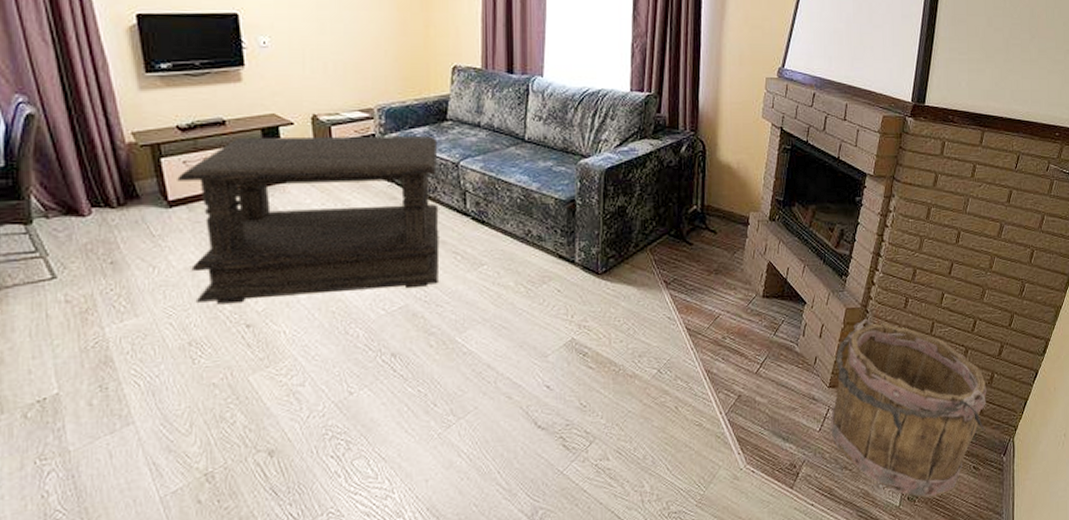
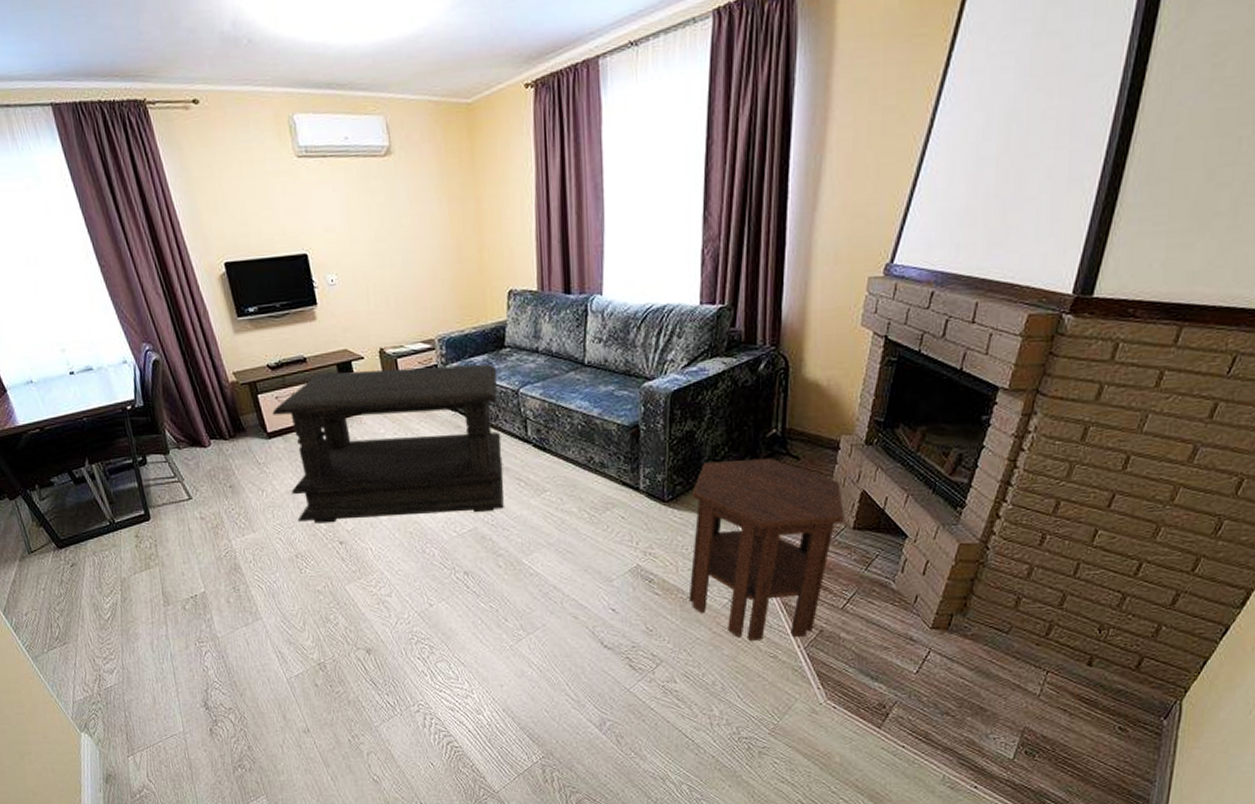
side table: none [621,232,755,410] -> present [689,458,845,641]
bucket: present [831,318,987,499] -> none [931,555,1149,755]

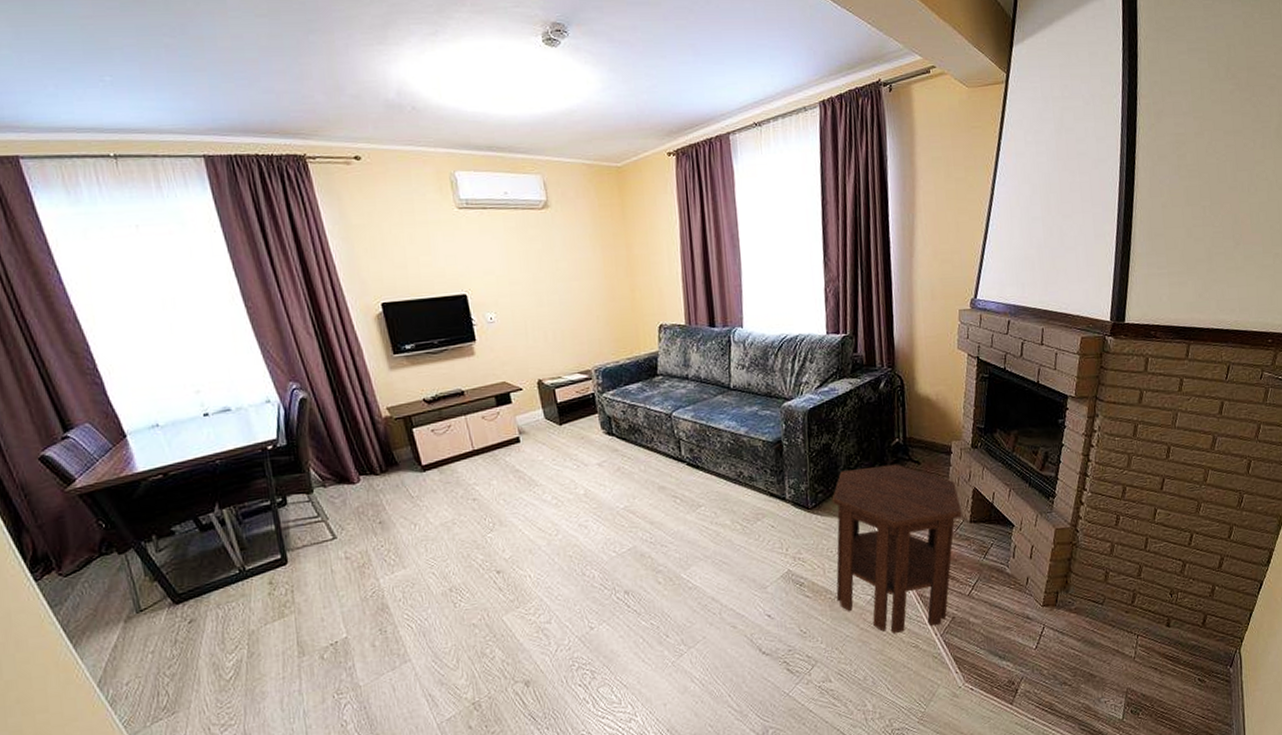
coffee table: present [272,364,504,524] -> none [427,391,662,554]

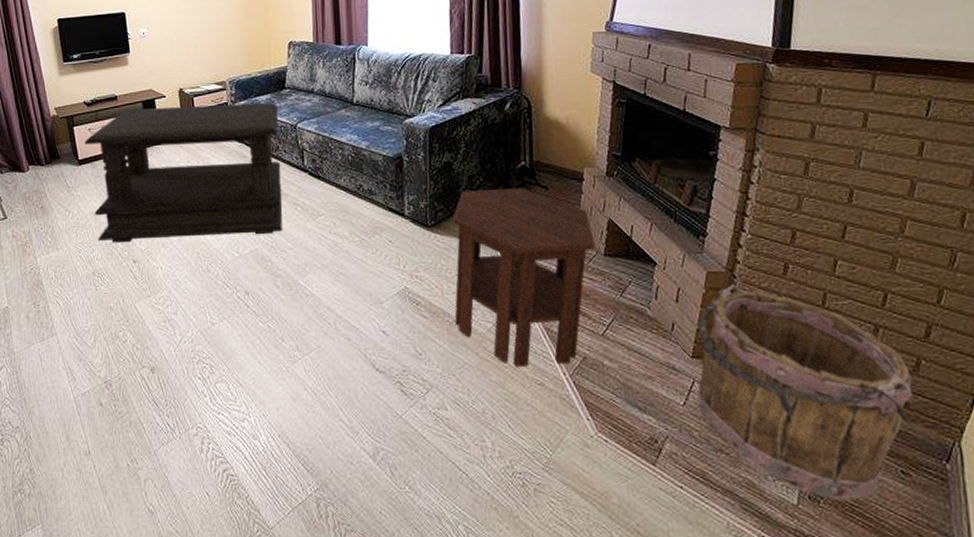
coffee table: none [427,391,662,554] -> present [84,103,283,243]
bucket: none [1047,537,1209,711] -> present [697,283,915,502]

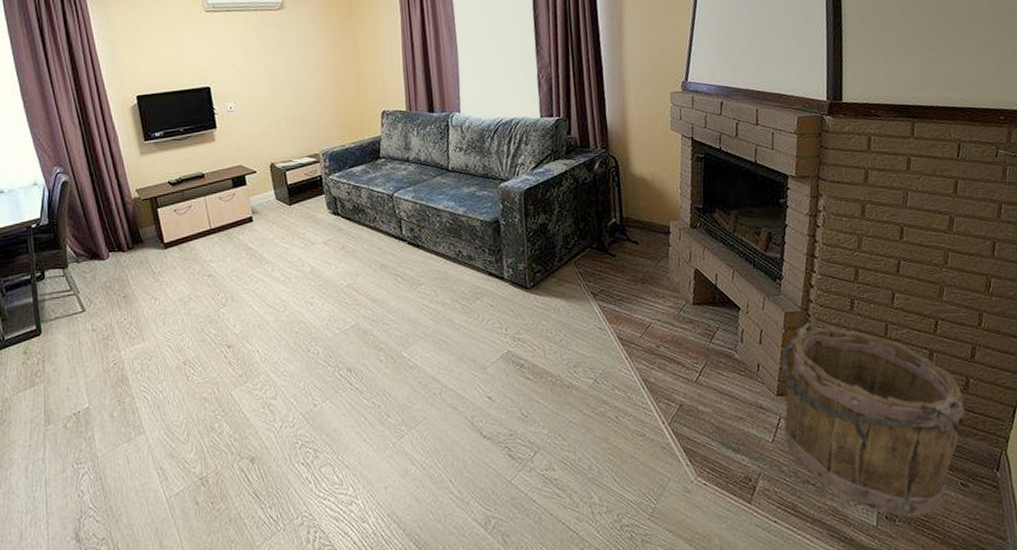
coffee table: present [84,103,283,243] -> none [170,173,383,329]
side table: present [452,187,595,366] -> none [550,244,685,420]

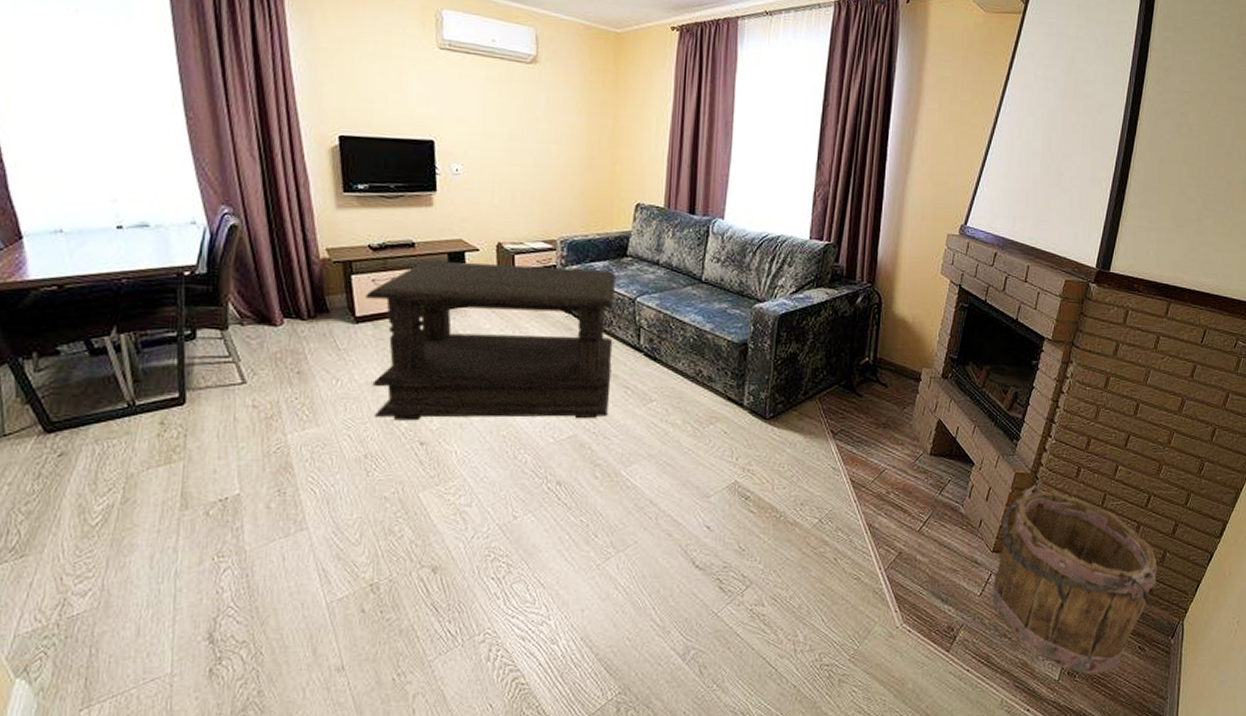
coffee table: none [170,173,383,329] -> present [365,261,617,421]

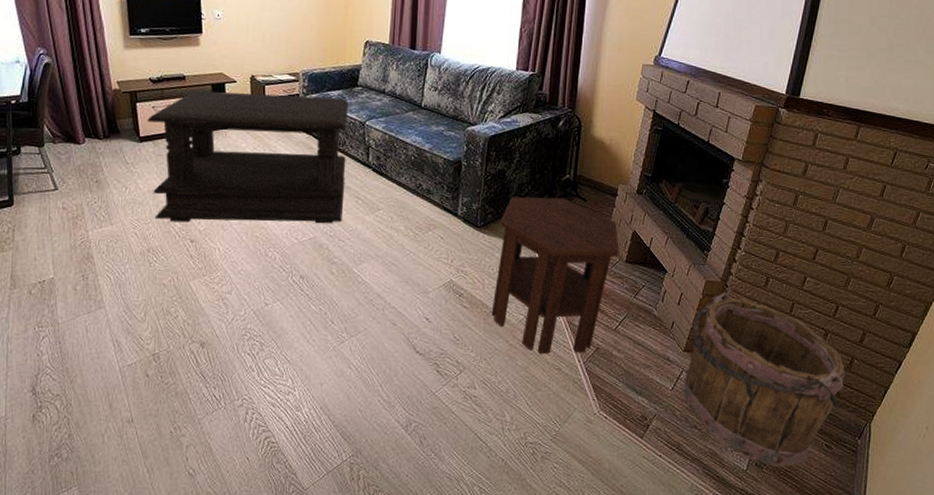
side table: none [782,383,923,562] -> present [491,197,619,354]

